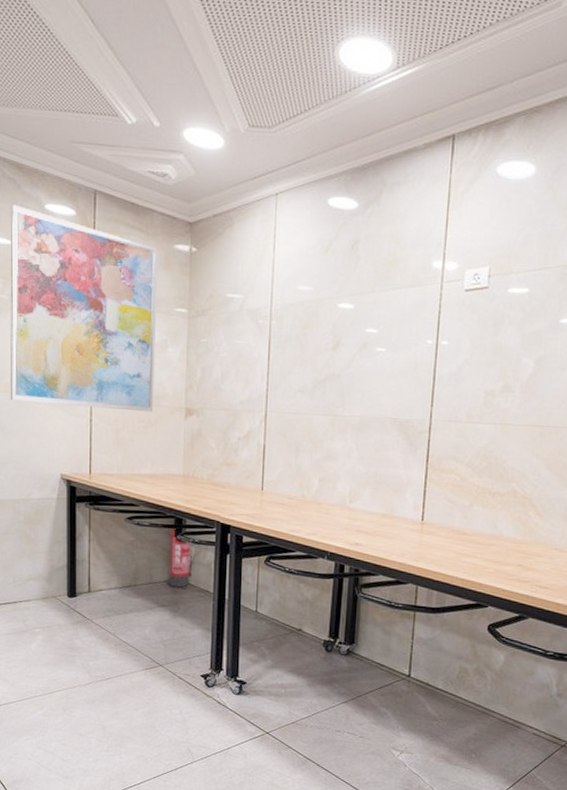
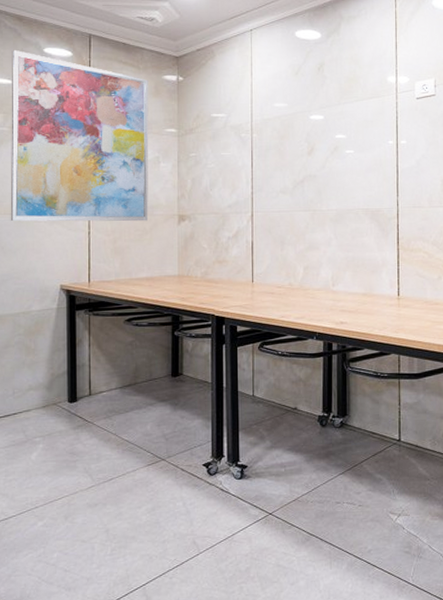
fire extinguisher: present [168,529,195,588] -> none [168,326,192,381]

